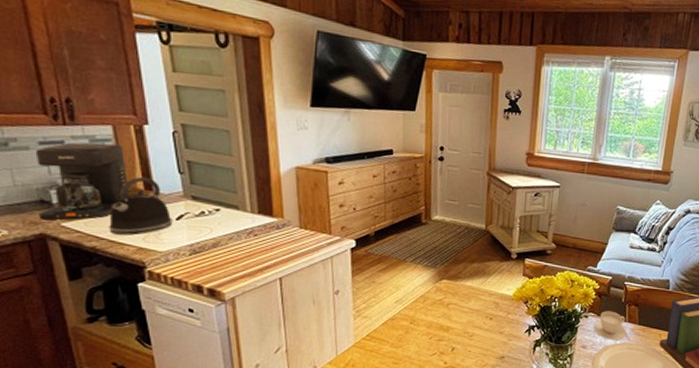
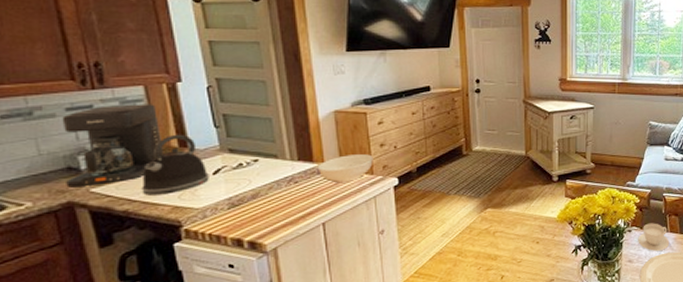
bowl: none [277,212,332,241] -> present [317,154,373,184]

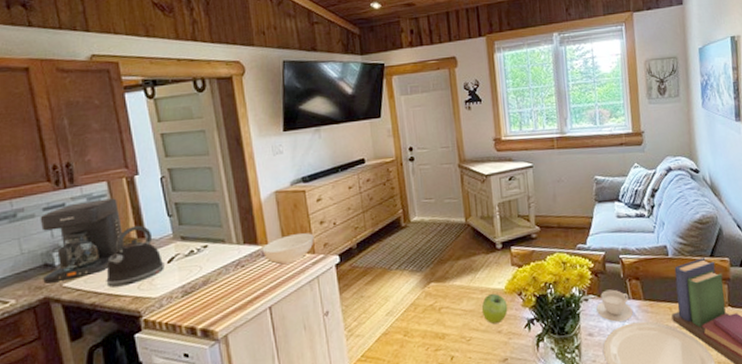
fruit: none [533,221,558,248] -> present [481,293,508,324]

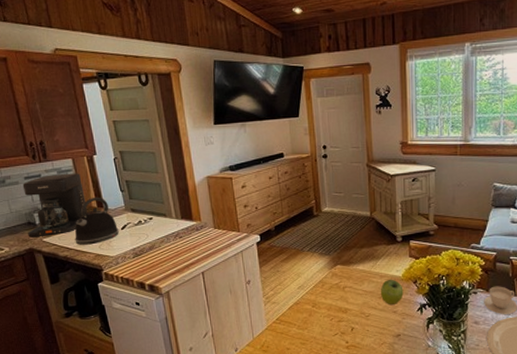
bowl: present [262,233,314,265] -> none [196,214,239,239]

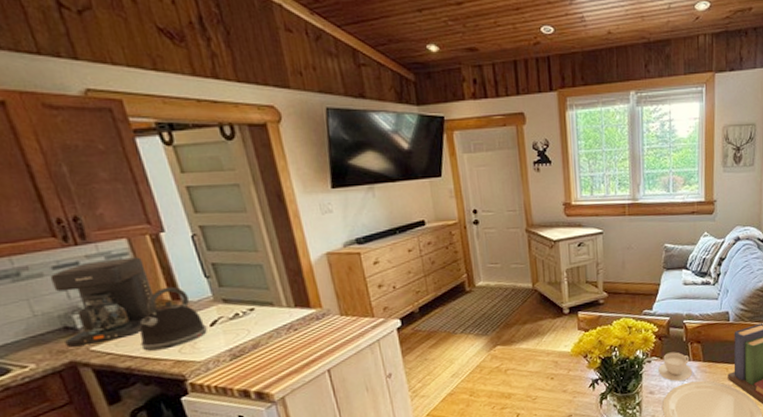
fruit: present [380,279,404,304] -> none [547,355,574,384]

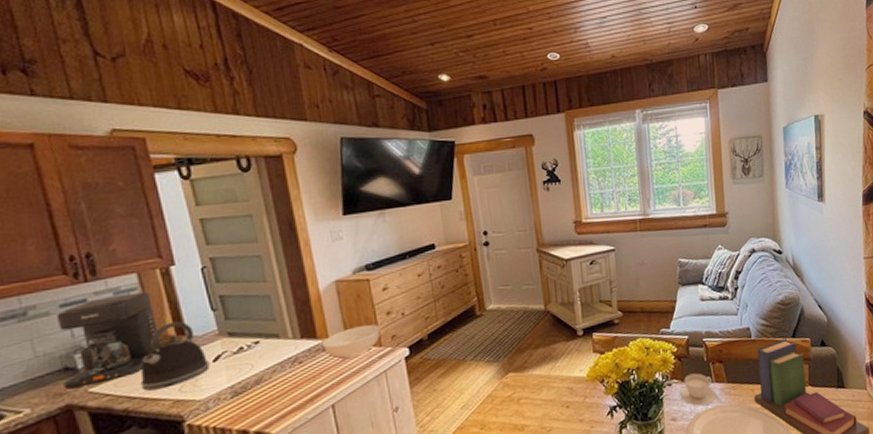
bowl: none [315,296,373,329] -> present [322,324,381,360]

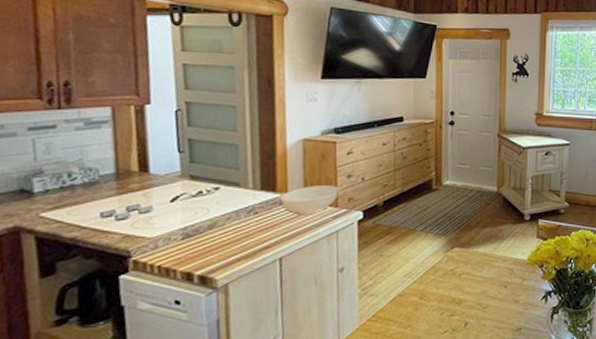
coffee maker: present [56,291,161,390] -> none [16,125,122,211]
kettle: present [140,321,210,391] -> none [93,158,167,222]

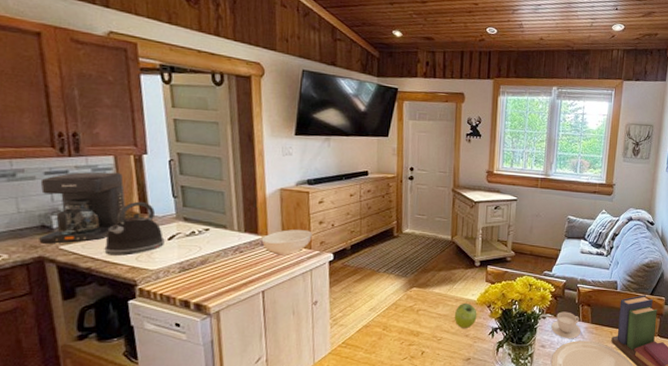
coffee maker: none [16,125,122,211] -> present [39,172,126,244]
kettle: none [93,158,167,222] -> present [104,201,165,256]
fruit: none [501,263,528,293] -> present [454,302,477,328]

